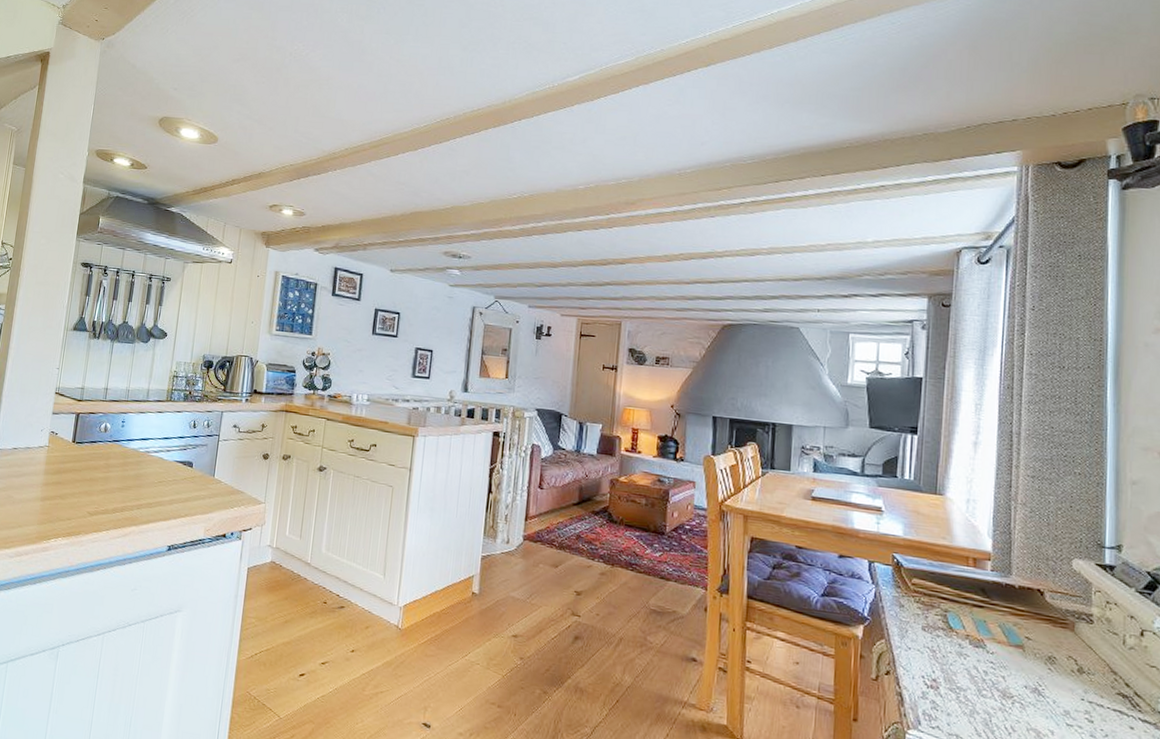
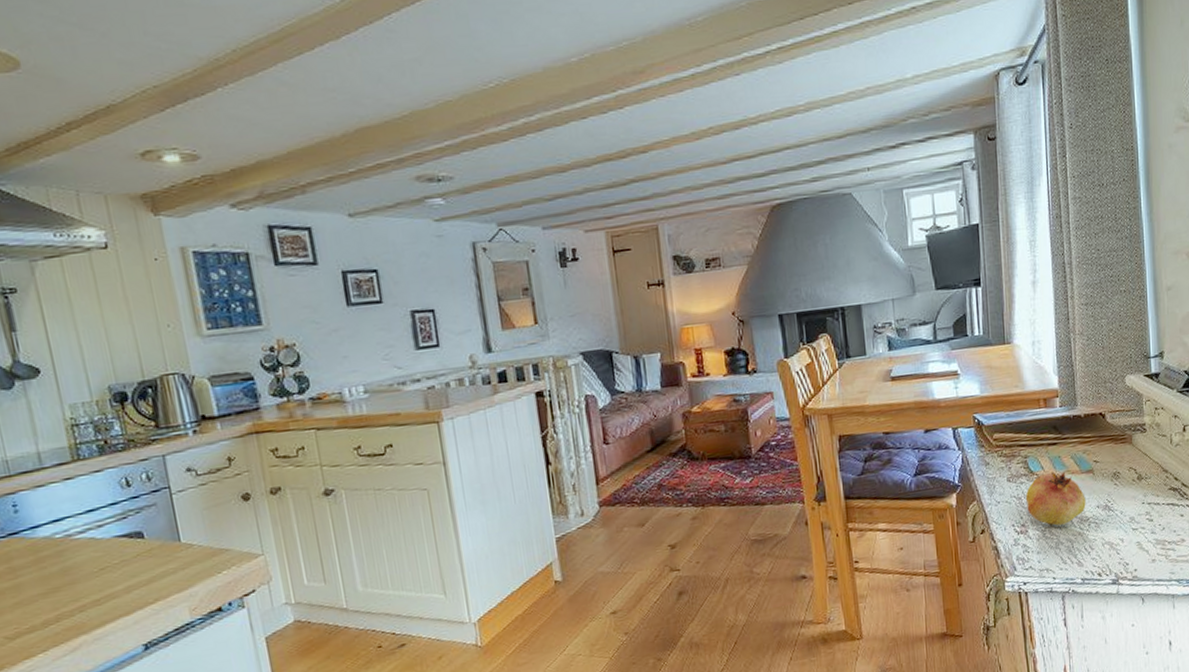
fruit: none [940,633,1012,694] -> present [1025,471,1086,526]

